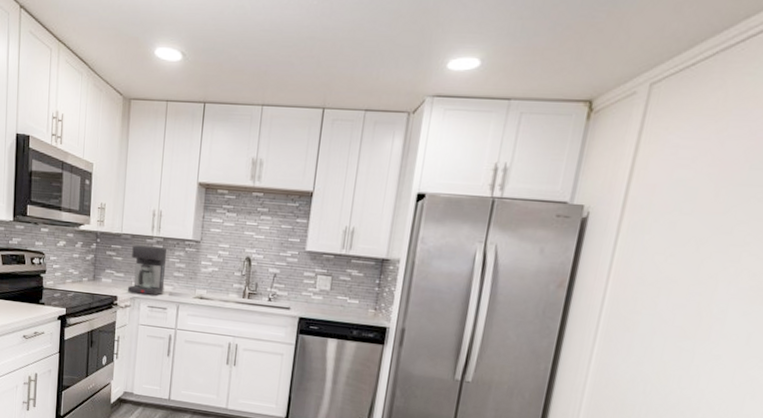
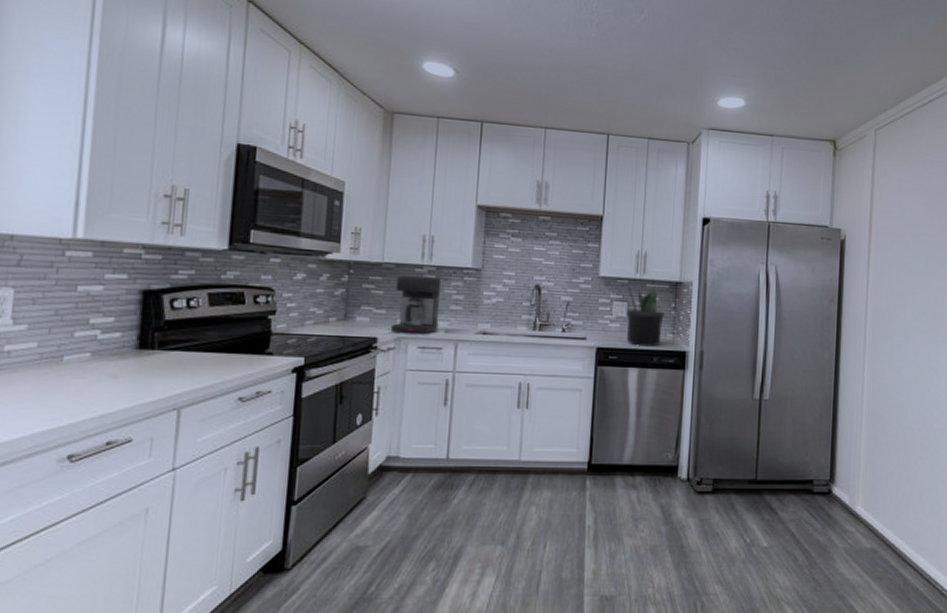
planter: none [328,257,368,320] -> present [626,282,664,347]

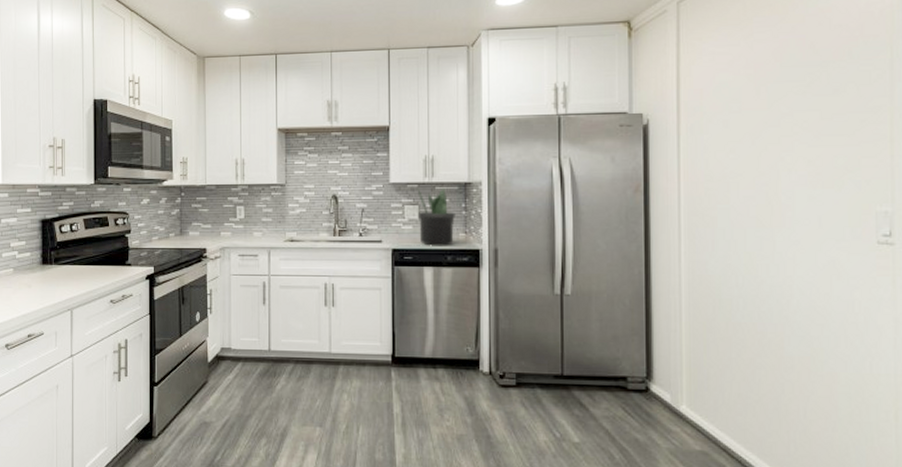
coffee maker: present [390,275,442,335] -> none [216,195,254,244]

